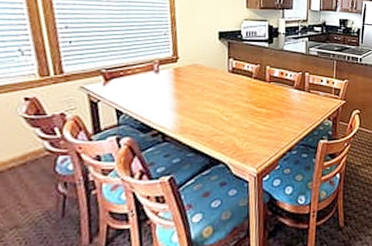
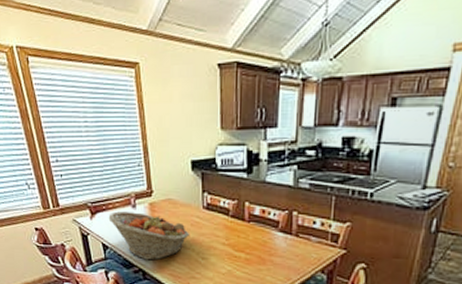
fruit basket: none [126,77,214,123] -> present [108,211,189,261]

